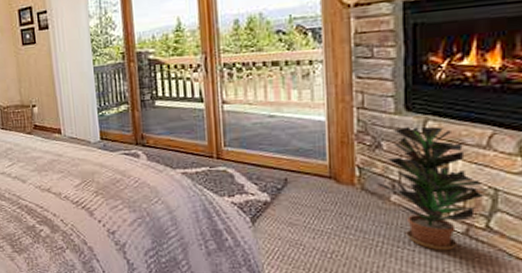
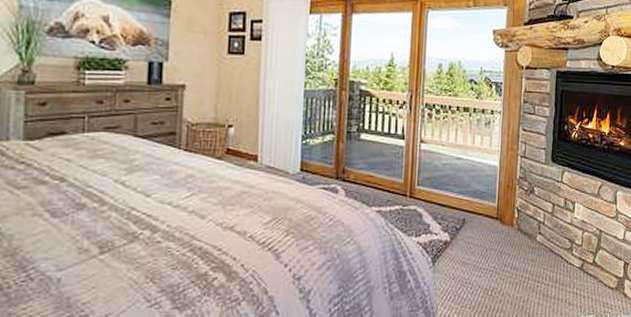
potted plant: present [377,126,487,251] -> none [529,176,595,284]

